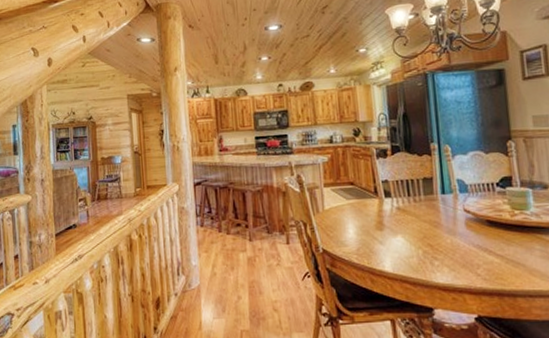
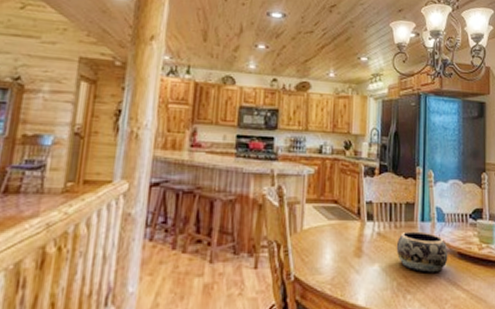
decorative bowl: none [417,203,476,241] -> present [396,231,448,273]

